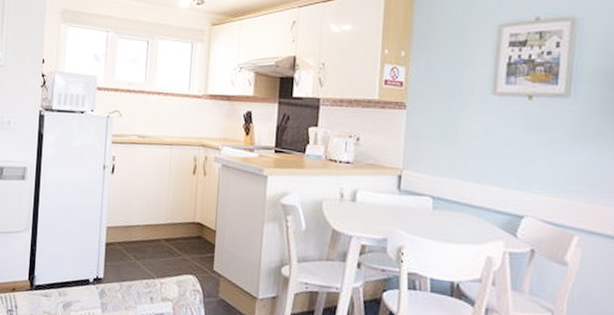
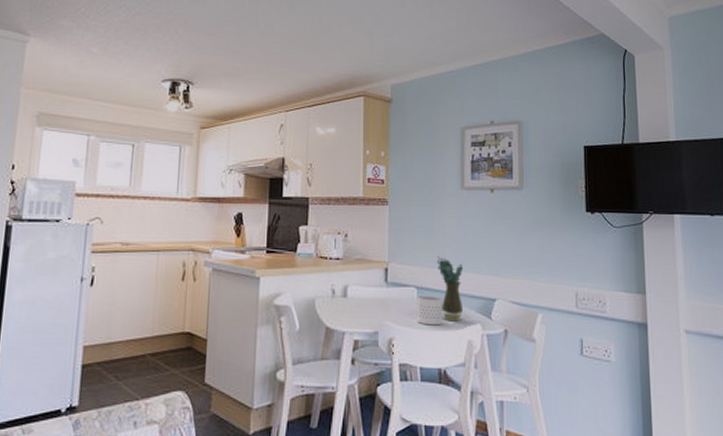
mug: none [430,206,462,239] -> present [417,295,443,326]
vase: none [457,166,488,236] -> present [436,256,464,322]

